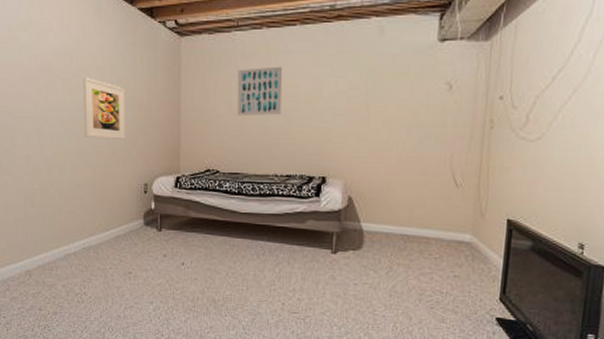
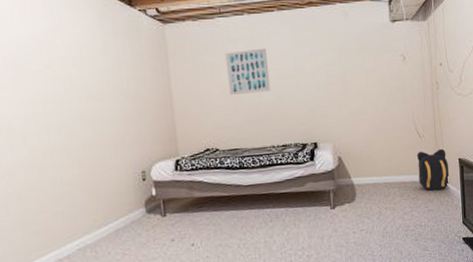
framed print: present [83,78,126,141] -> none [58,69,116,132]
backpack: none [446,203,491,255] -> present [417,148,450,191]

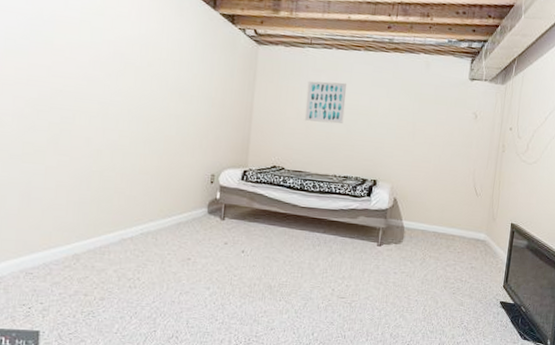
backpack: present [417,148,450,191] -> none [467,209,500,251]

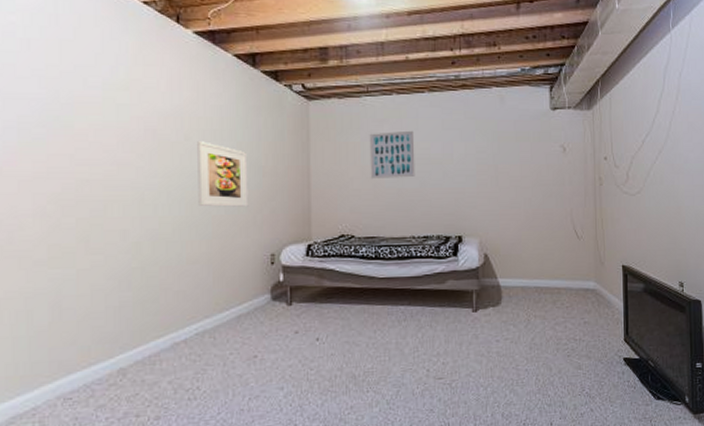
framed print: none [154,69,200,132] -> present [197,141,249,208]

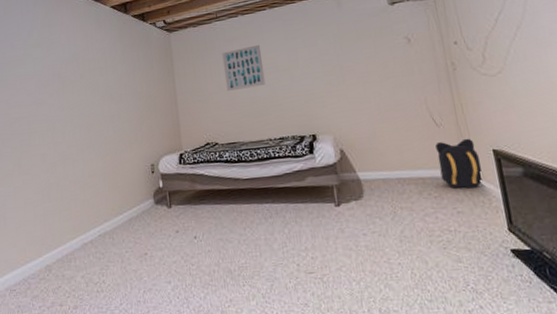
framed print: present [197,141,249,208] -> none [89,78,131,130]
backpack: none [574,252,611,301] -> present [435,138,483,189]

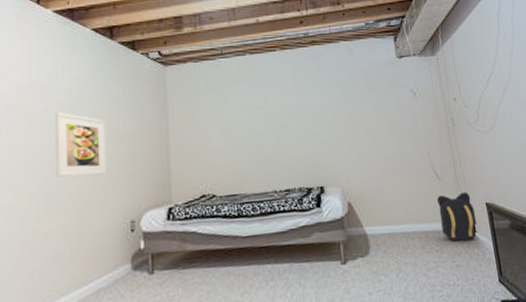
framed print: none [89,78,131,130] -> present [56,112,107,178]
wall art: present [222,44,266,92] -> none [225,87,273,137]

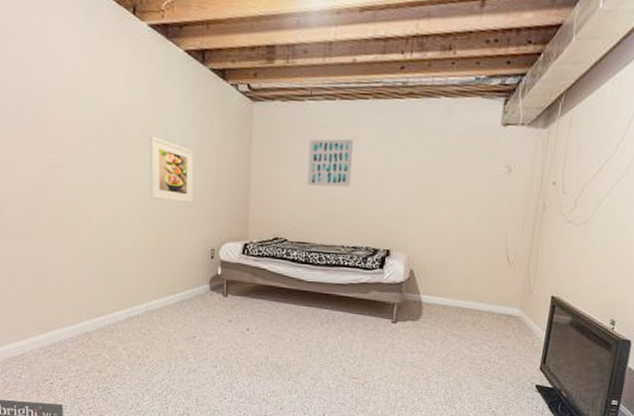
wall art: none [225,87,273,137] -> present [306,138,354,188]
backpack: present [437,191,478,242] -> none [497,280,538,328]

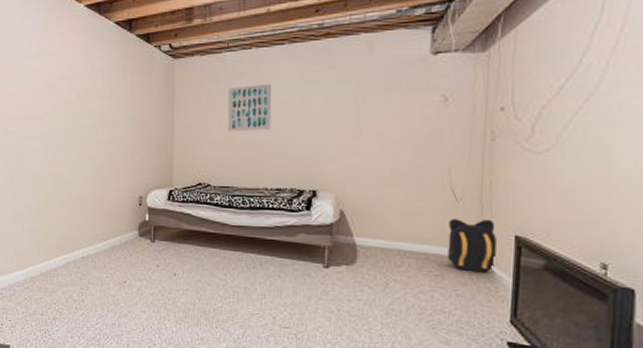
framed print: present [150,137,194,204] -> none [86,99,123,156]
backpack: none [497,280,538,328] -> present [447,219,497,273]

